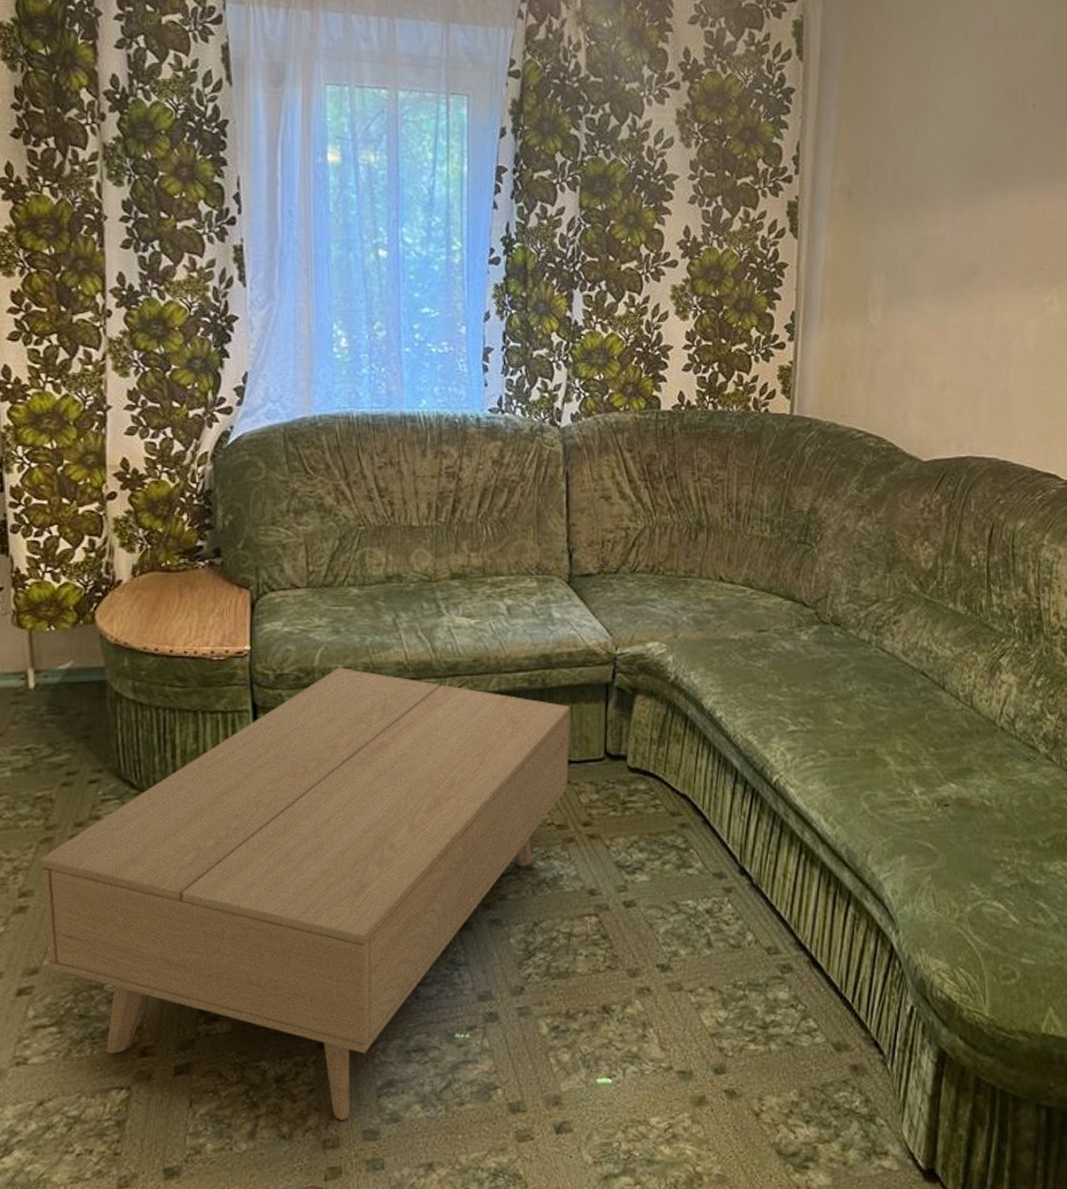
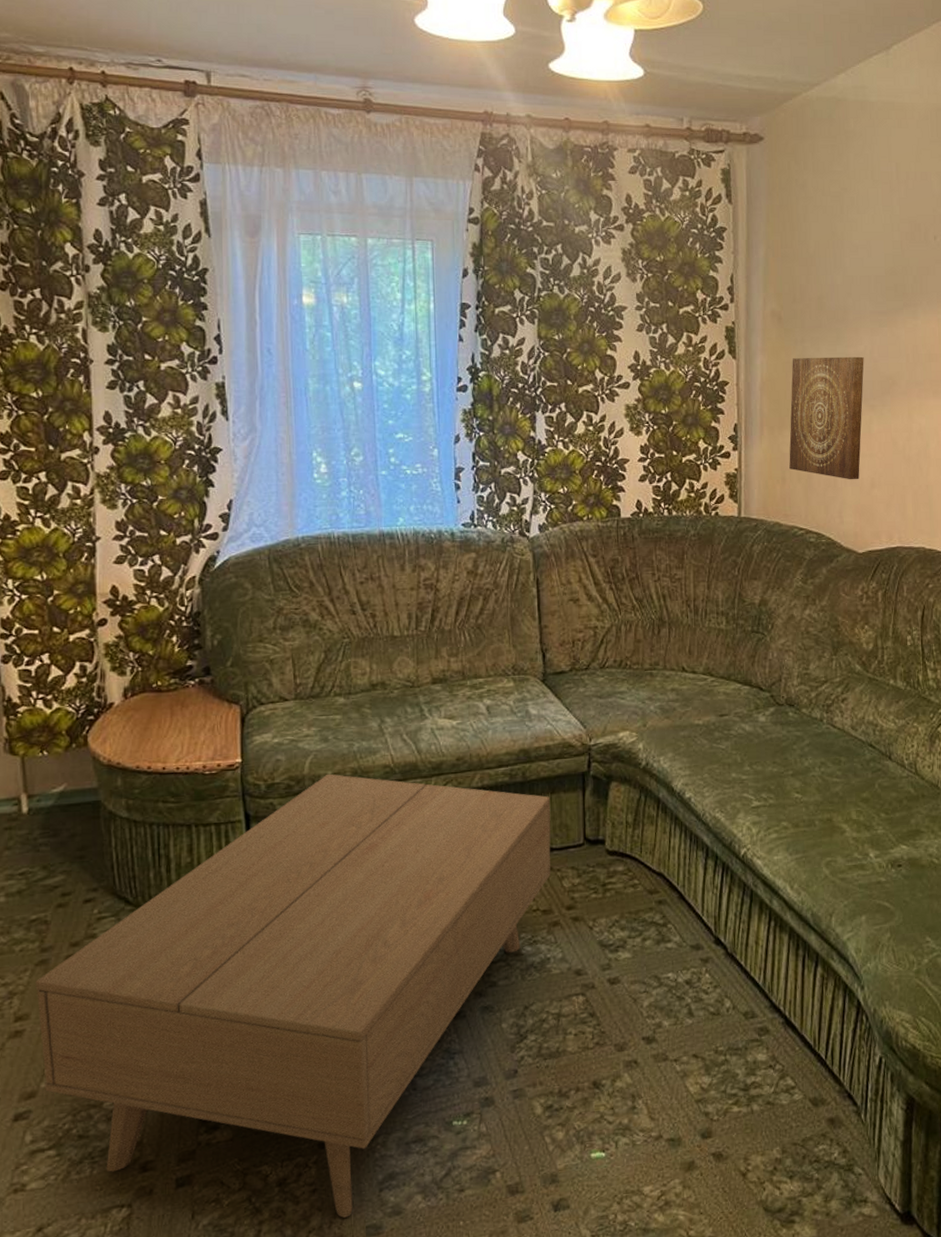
wall art: none [851,239,943,380] -> present [789,356,864,480]

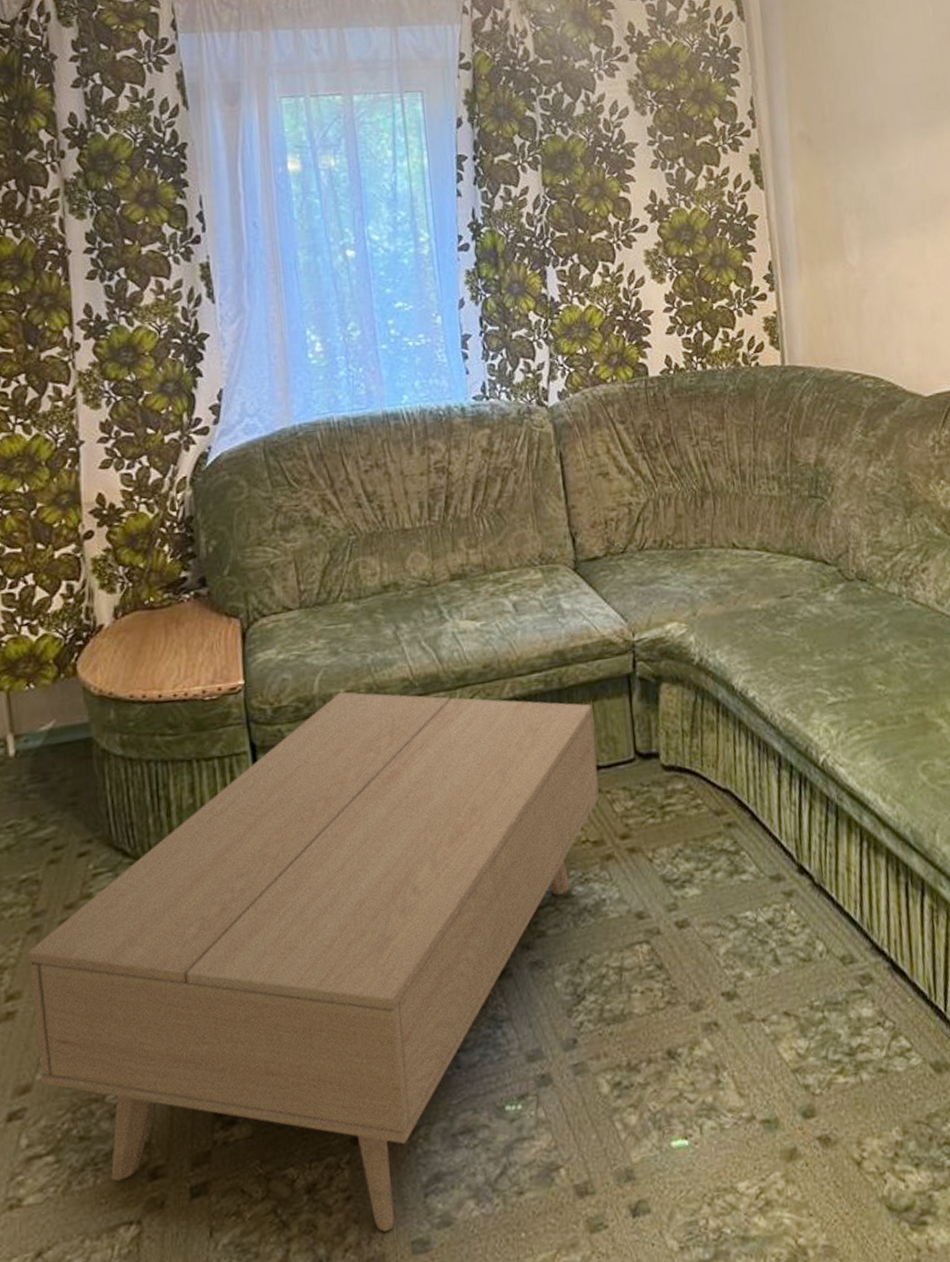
wall art: present [789,356,864,480] -> none [827,174,917,314]

